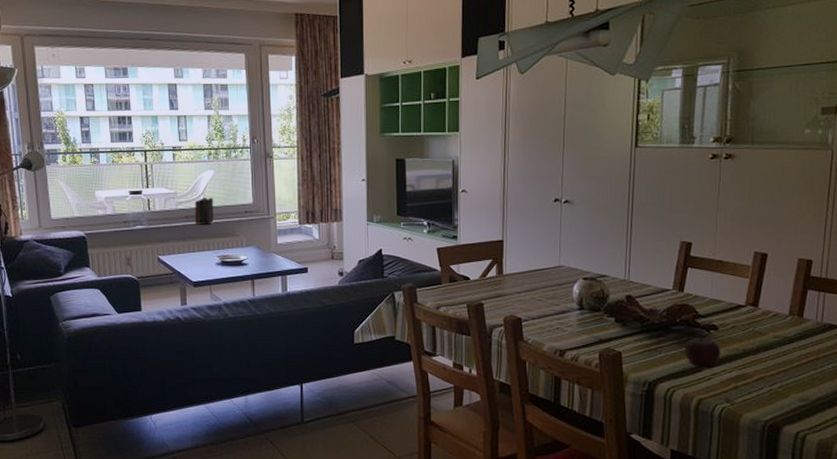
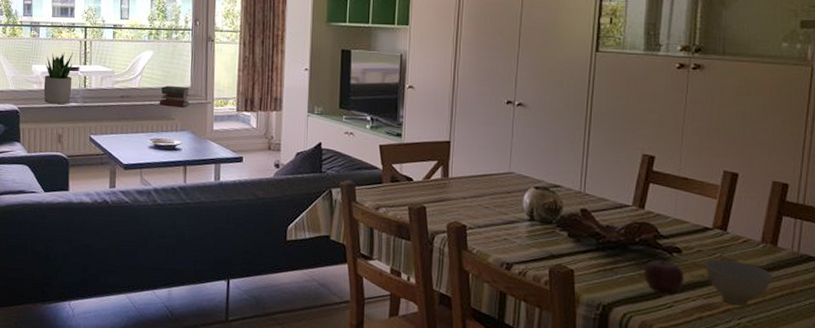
planter: none [108,176,137,229] -> present [43,52,73,105]
books: present [195,198,214,225] -> none [130,78,151,106]
books: none [223,203,253,224] -> present [159,85,189,108]
bowl: none [739,333,800,373] -> present [705,259,773,306]

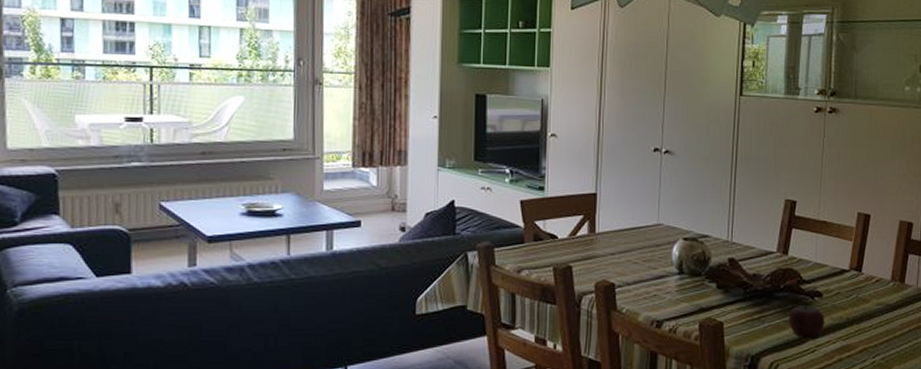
planter: present [43,52,73,105] -> none [92,98,135,165]
books: present [159,85,189,108] -> none [252,138,292,165]
bowl: present [705,259,773,306] -> none [843,300,902,344]

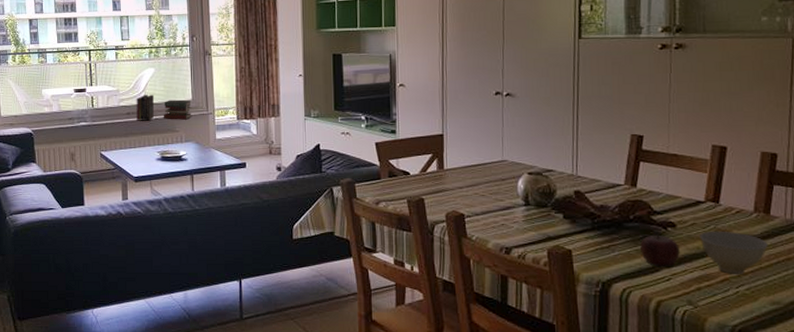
books: none [215,130,242,164] -> present [136,95,155,121]
books: none [252,138,292,165] -> present [163,99,192,120]
bowl: none [843,300,902,344] -> present [699,230,768,274]

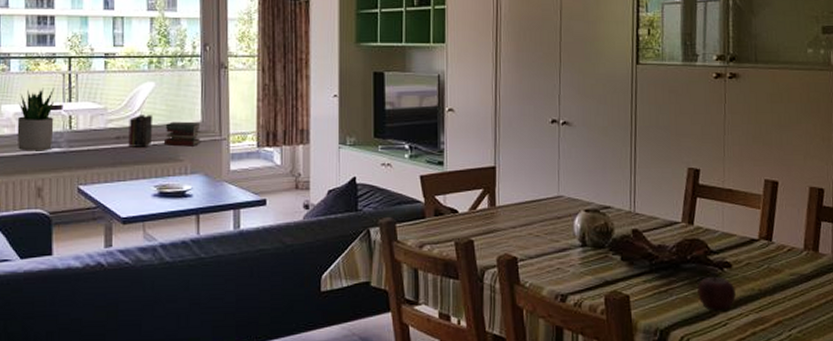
planter: none [54,75,81,125] -> present [17,87,55,152]
bowl: present [699,230,768,274] -> none [754,270,817,316]

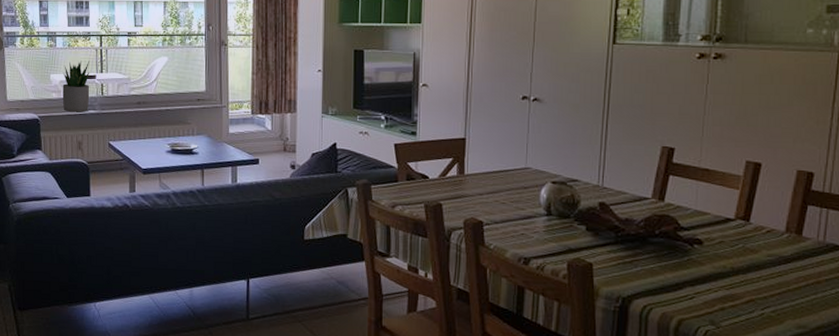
books: present [128,115,154,147] -> none [147,84,167,111]
books: present [163,121,201,147] -> none [175,90,205,112]
fruit: present [697,272,736,310] -> none [664,247,705,284]

